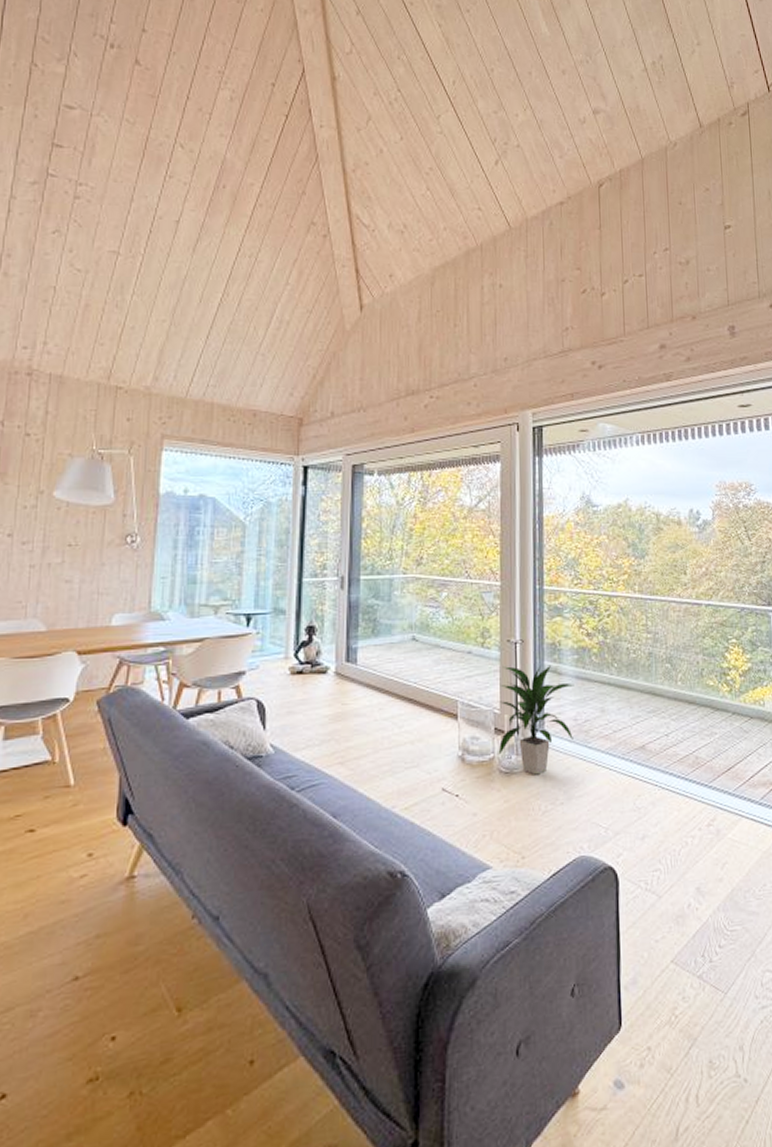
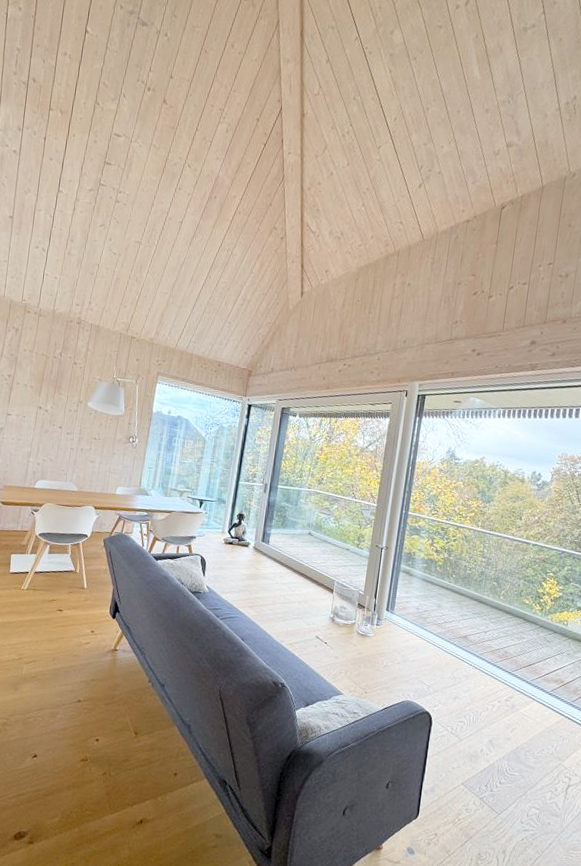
indoor plant: present [498,664,575,775] -> none [358,563,421,641]

